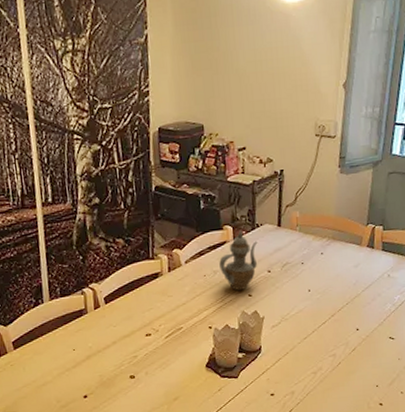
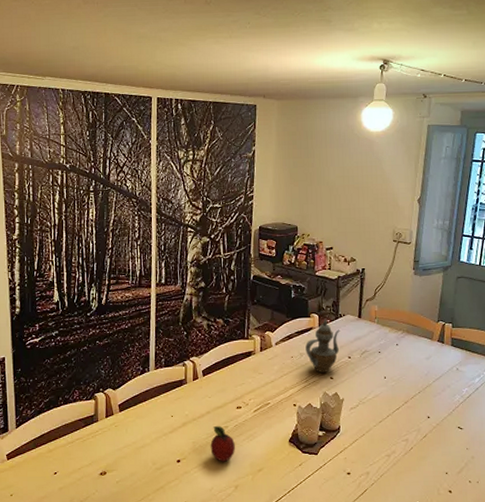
fruit: none [119,355,148,394] -> present [210,425,236,462]

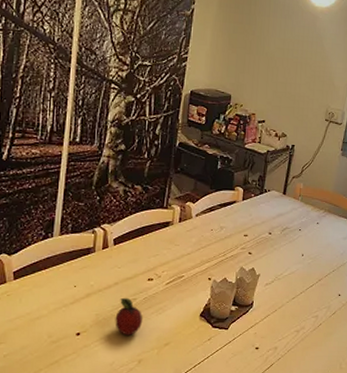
teapot: present [305,319,340,374] -> none [226,193,264,248]

